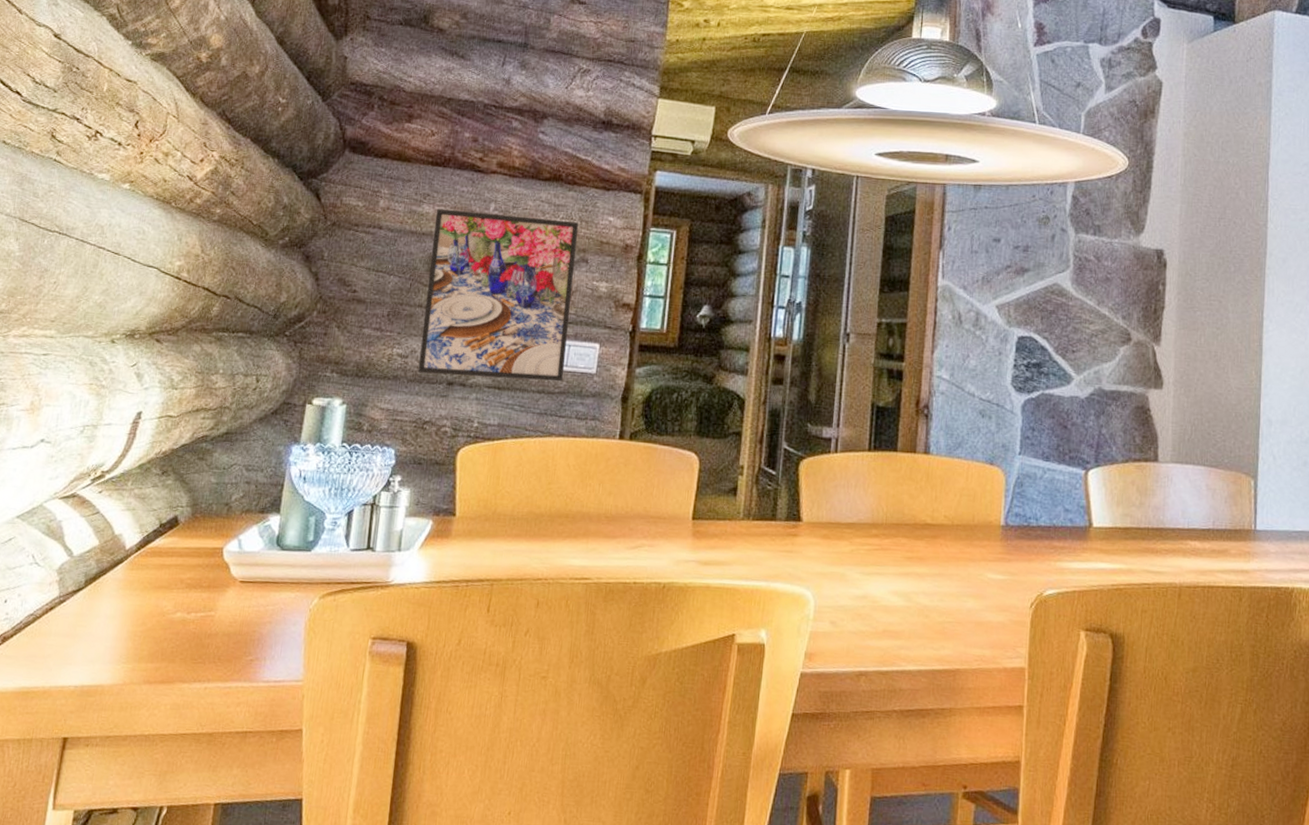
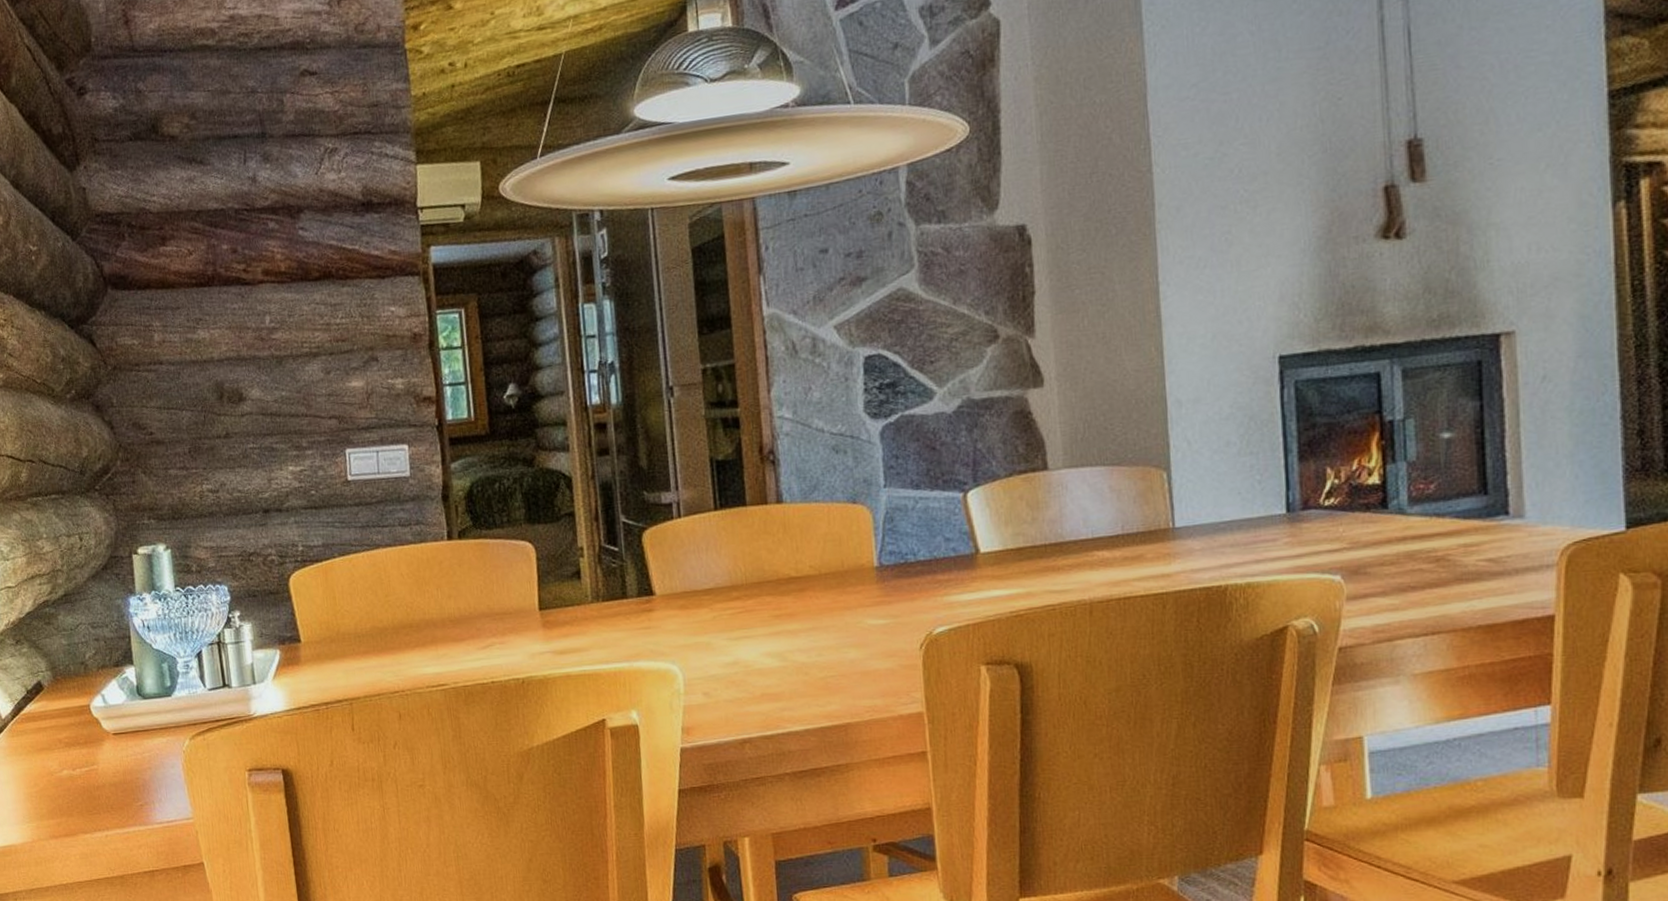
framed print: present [417,208,579,382] -> none [212,319,379,505]

